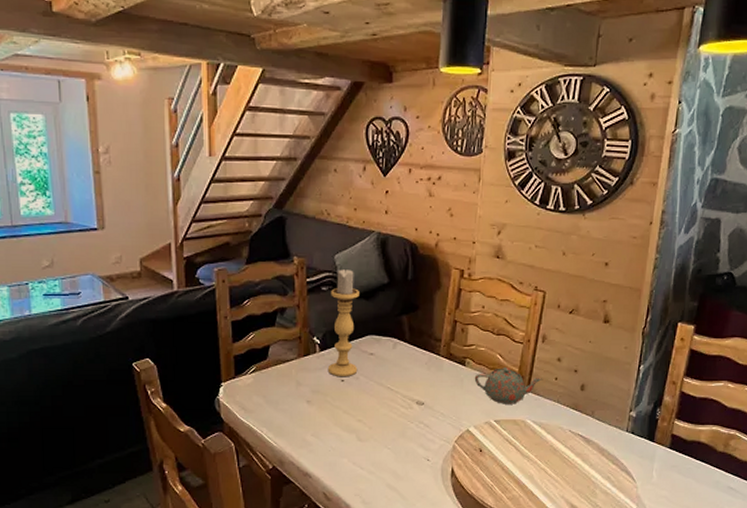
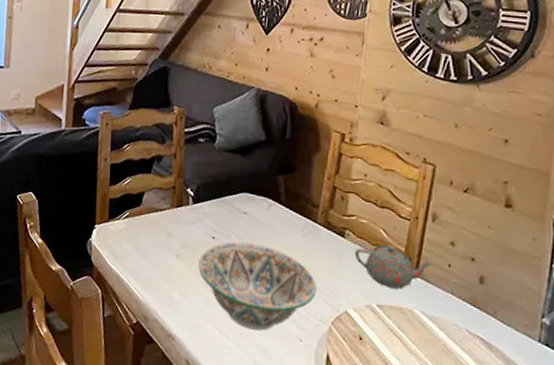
candle holder: present [327,268,359,377] -> none [199,121,236,235]
decorative bowl: none [329,381,441,457] -> present [198,242,316,331]

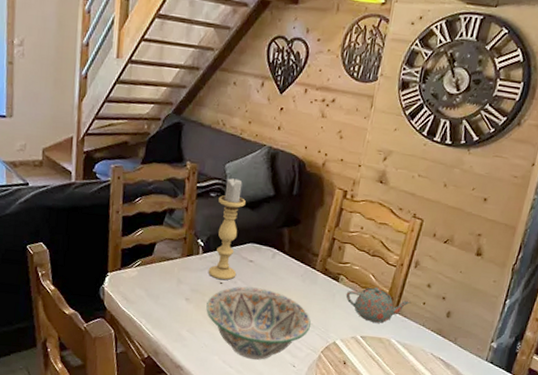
candle holder: none [199,121,236,235] -> present [208,177,246,280]

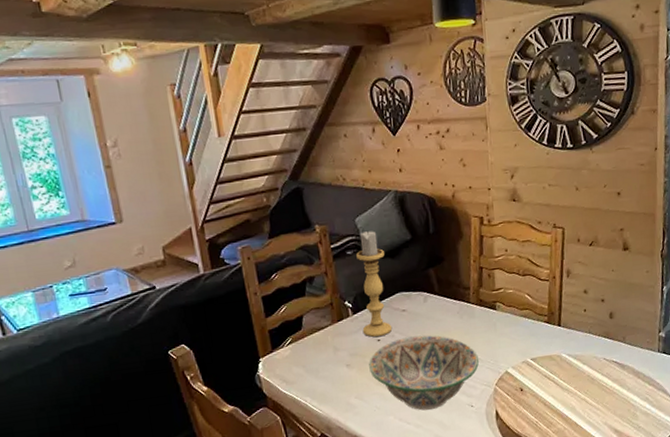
teapot: present [345,287,411,323] -> none [506,306,571,343]

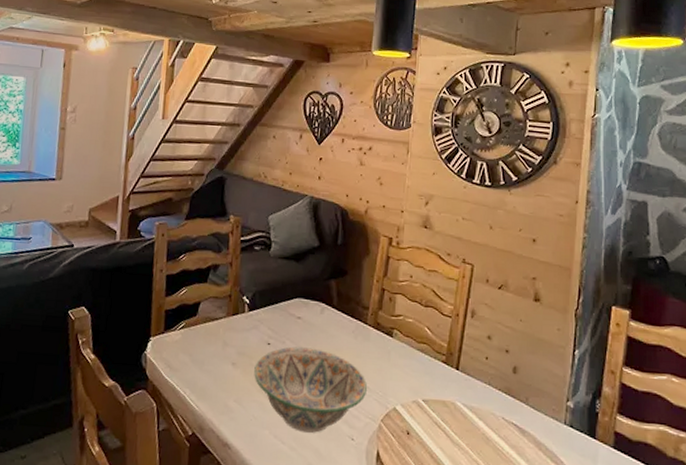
candle holder: present [356,230,393,337] -> none [254,229,290,341]

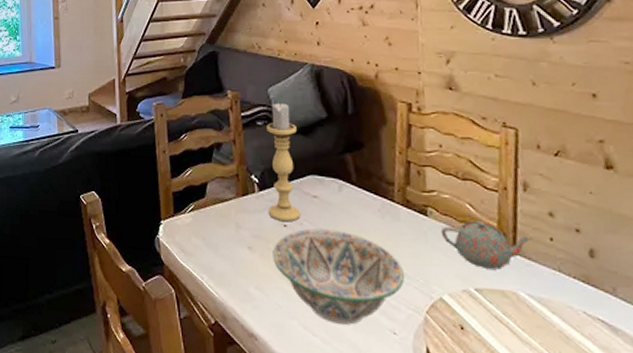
candle holder: none [254,229,290,341] -> present [267,102,301,222]
teapot: none [401,342,472,383] -> present [440,221,532,270]

